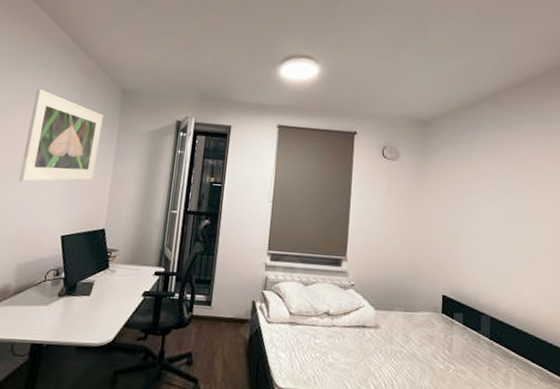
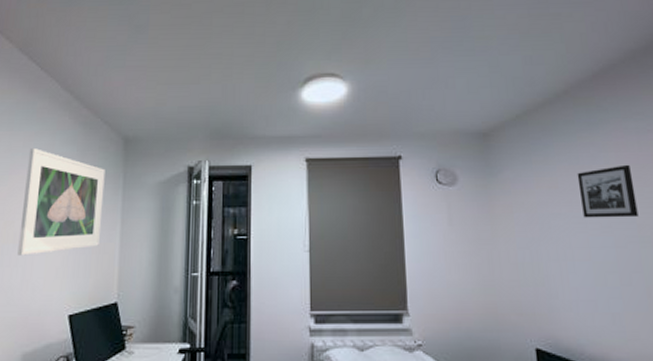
picture frame: none [493,158,536,201] -> present [577,164,639,218]

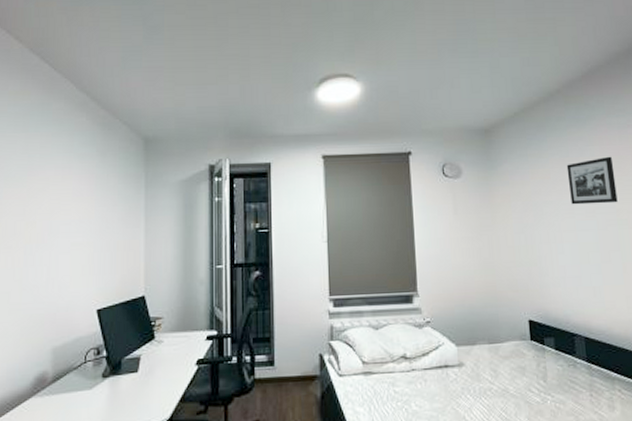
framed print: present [17,148,105,256] -> none [41,150,127,255]

